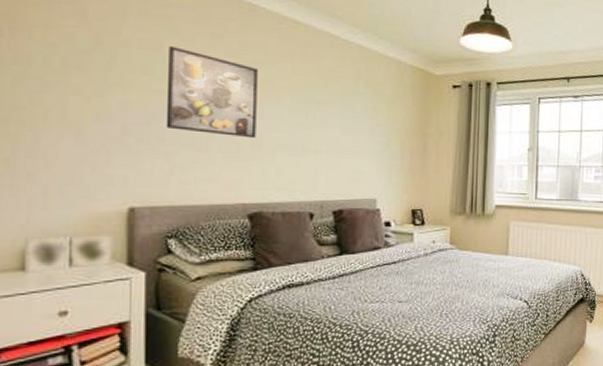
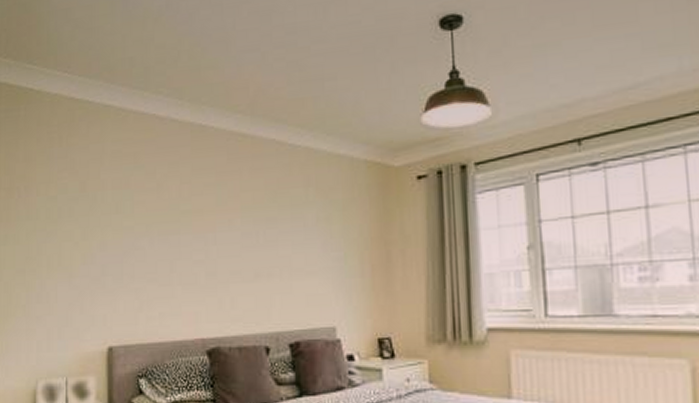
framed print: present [166,46,258,139] -> none [134,182,211,267]

